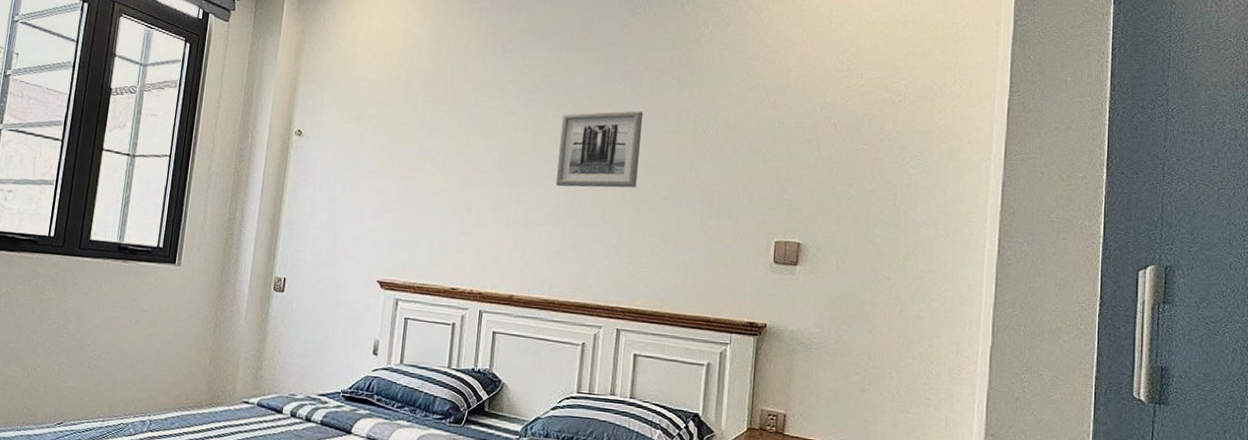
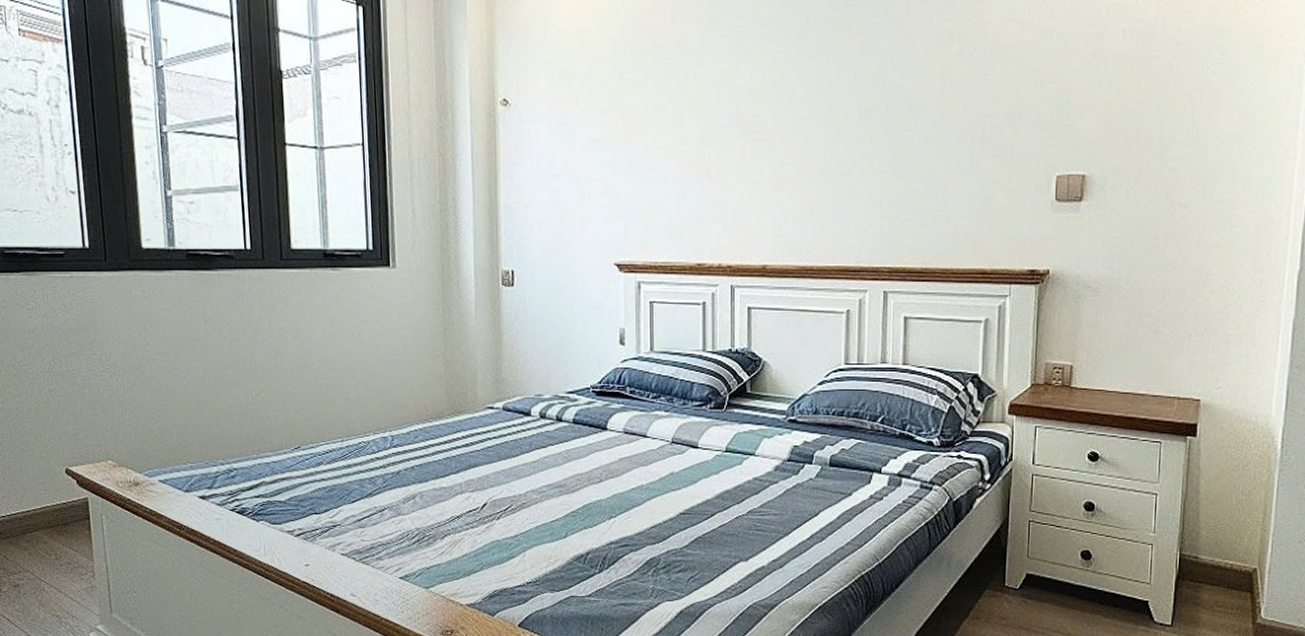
wall art: present [555,111,644,188] -> none [803,37,899,136]

